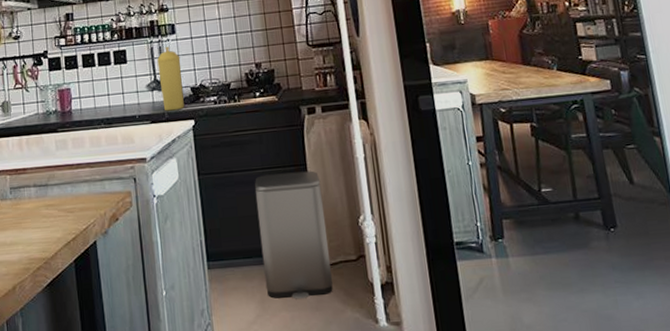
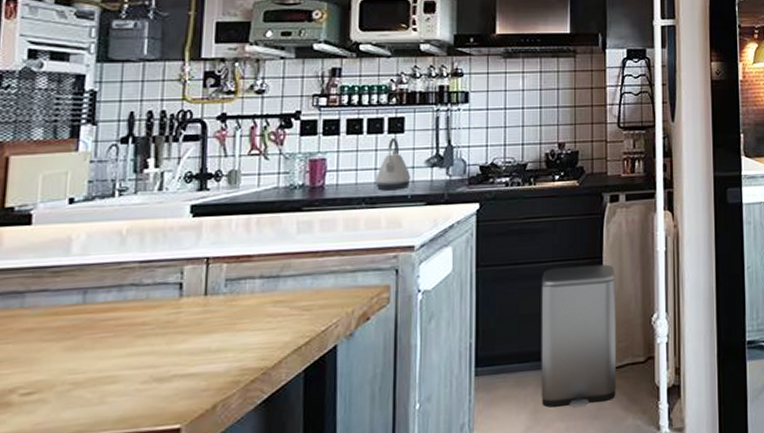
kettle: none [109,67,137,113] -> present [375,137,411,191]
canister: present [157,46,184,112] -> none [442,117,471,193]

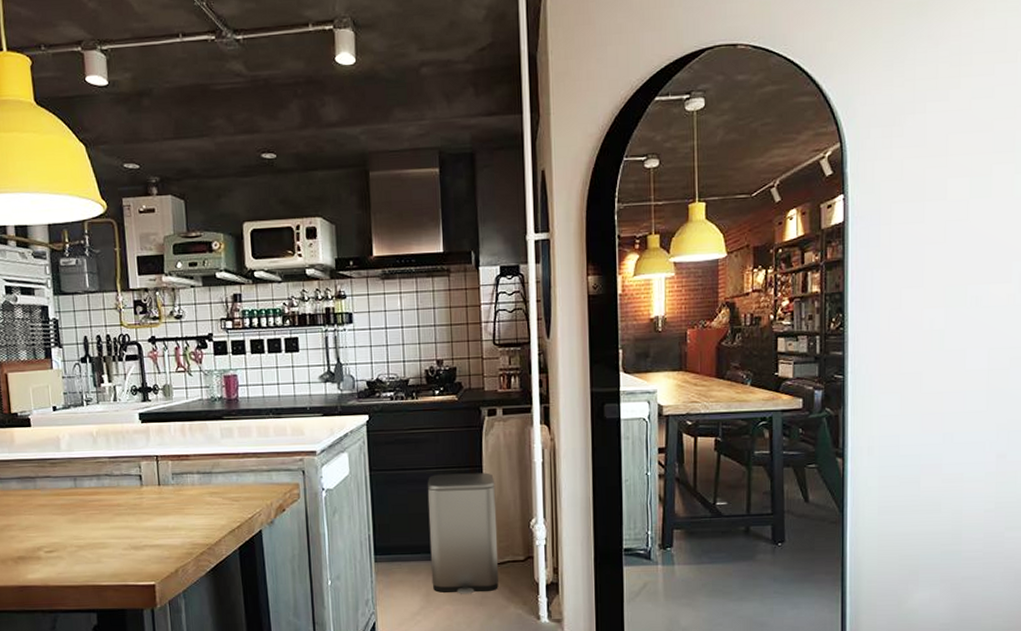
kettle: present [375,137,411,191] -> none [279,356,309,403]

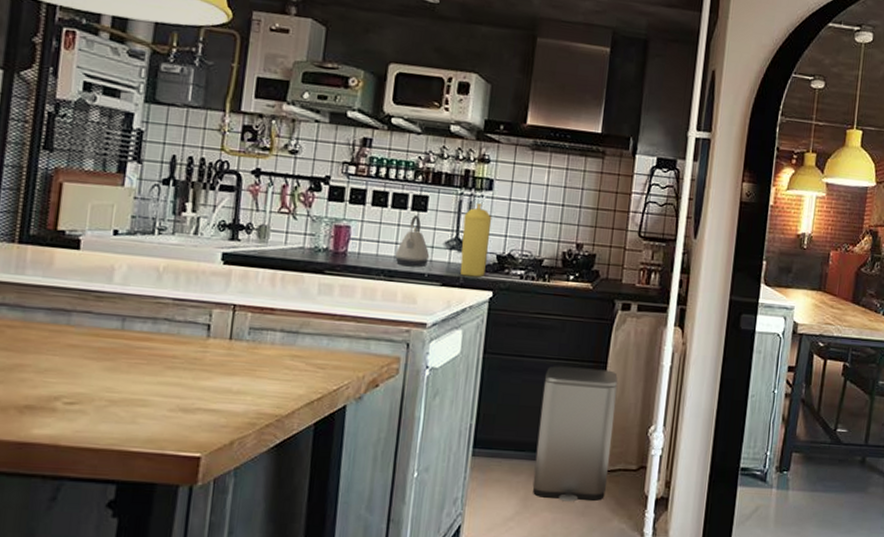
kettle: none [279,356,309,403] -> present [395,214,430,268]
canister: none [332,337,359,406] -> present [460,203,492,278]

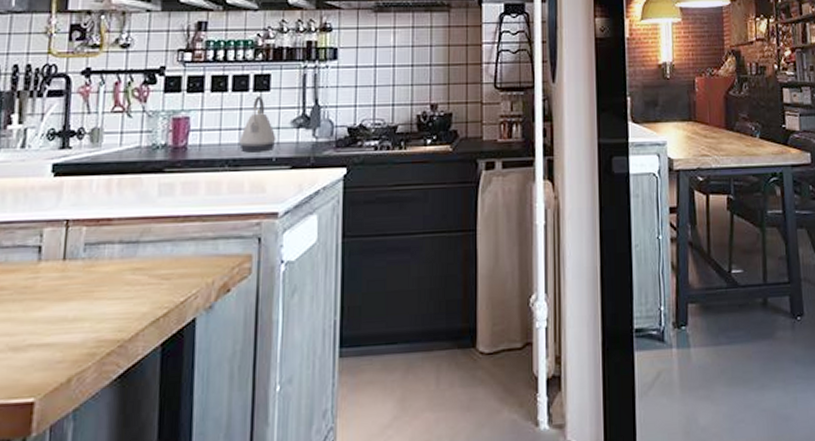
canister: present [460,203,492,278] -> none [309,75,339,156]
pedal bin: present [532,366,619,502] -> none [409,237,491,397]

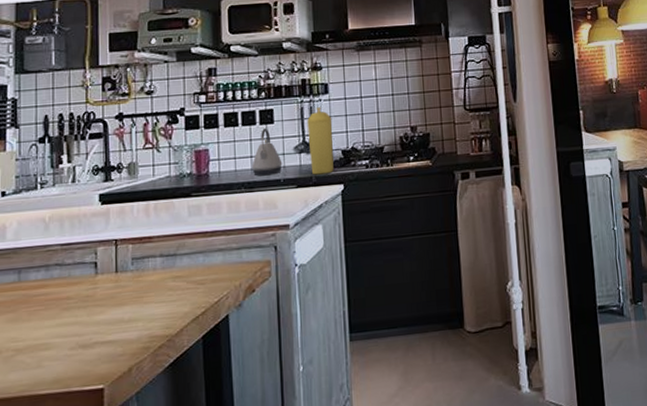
canister: none [309,75,339,156] -> present [307,107,334,176]

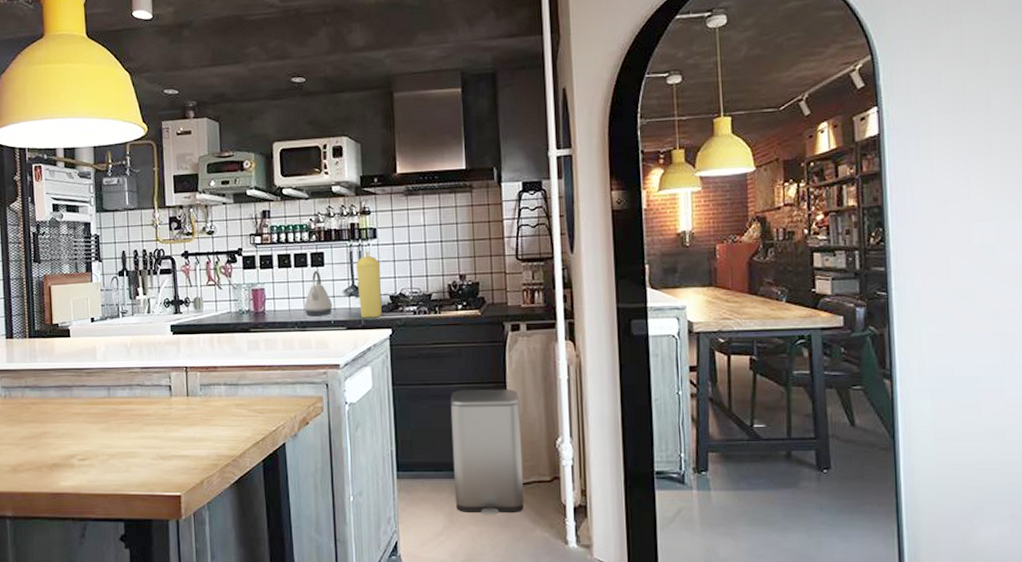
pedal bin: none [403,237,478,369] -> present [450,388,524,515]

